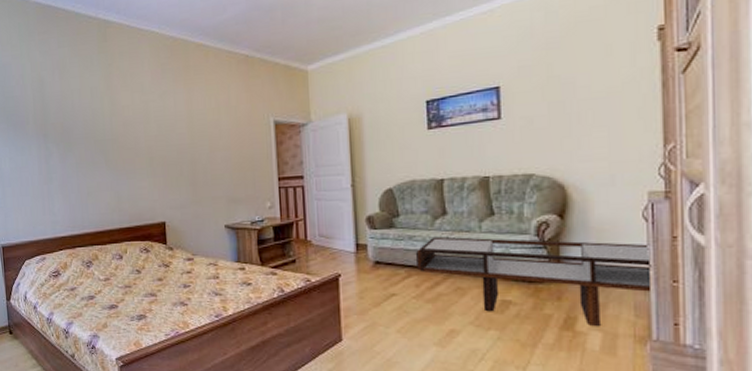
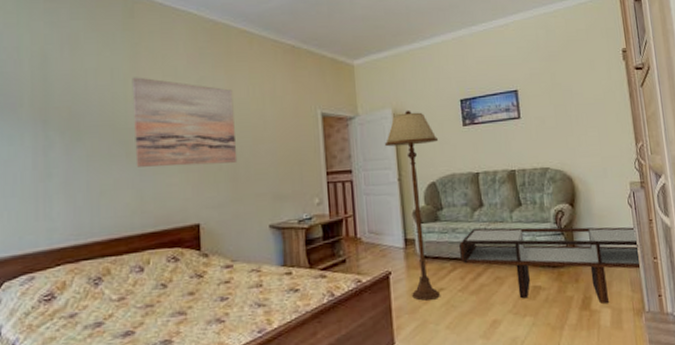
wall art: none [107,94,196,173] -> present [132,77,238,167]
floor lamp: none [338,114,397,304] -> present [384,110,440,301]

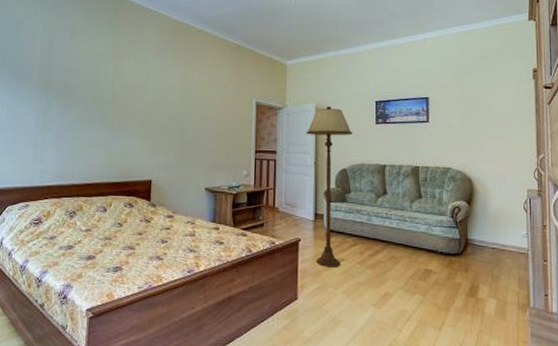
wall art: present [132,77,238,167] -> none [109,61,187,135]
coffee table: present [459,226,640,305] -> none [362,212,531,295]

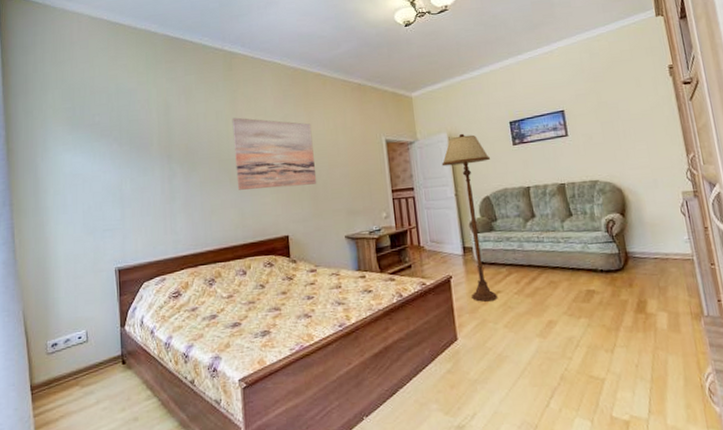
wall art: none [109,61,187,135] -> present [232,117,317,190]

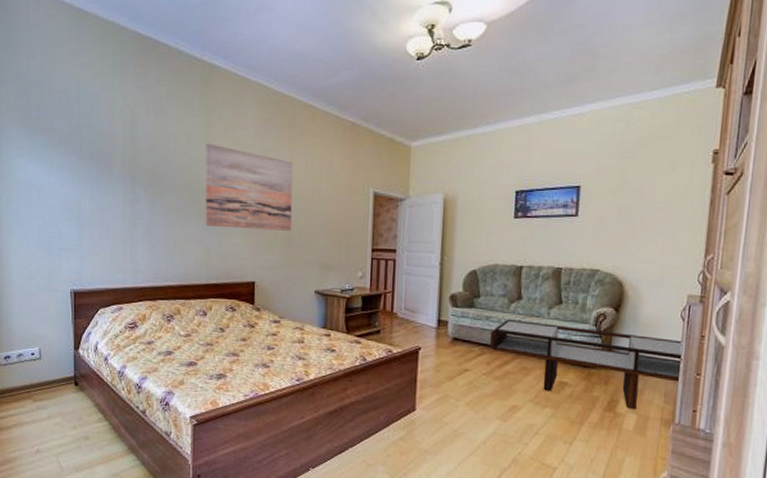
floor lamp: present [441,133,497,302] -> none [431,196,486,378]
coffee table: none [514,234,696,308] -> present [490,319,684,410]

